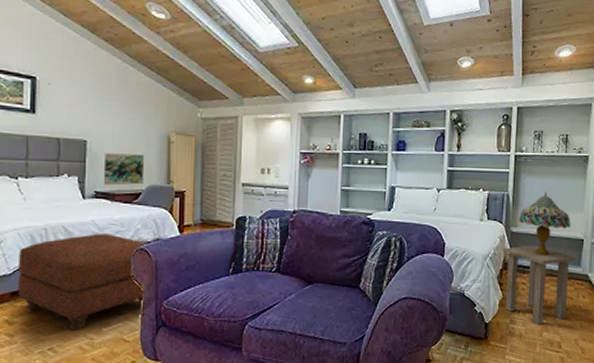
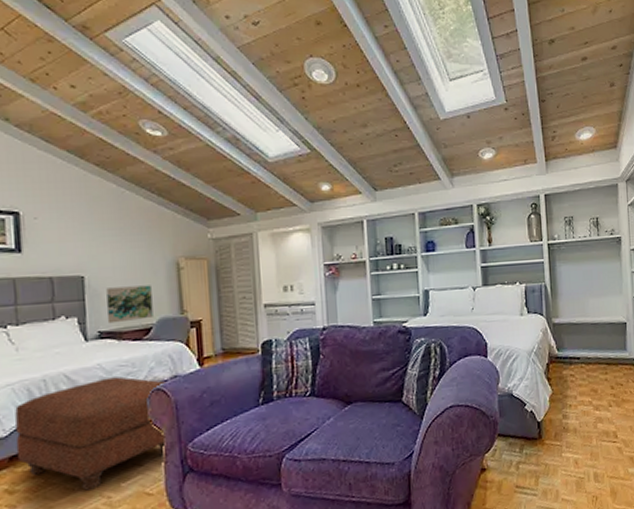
side table: present [502,245,576,325] -> none [546,334,622,417]
table lamp: present [518,192,571,256] -> none [558,278,612,344]

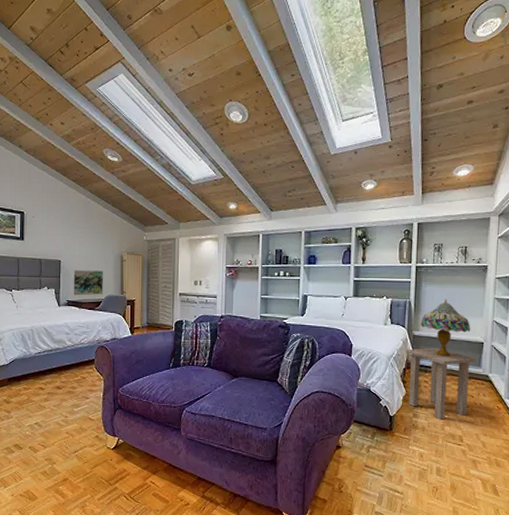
ottoman: present [15,376,167,491] -> none [13,334,108,410]
side table: none [546,334,622,417] -> present [405,347,477,420]
table lamp: none [558,278,612,344] -> present [420,299,471,357]

